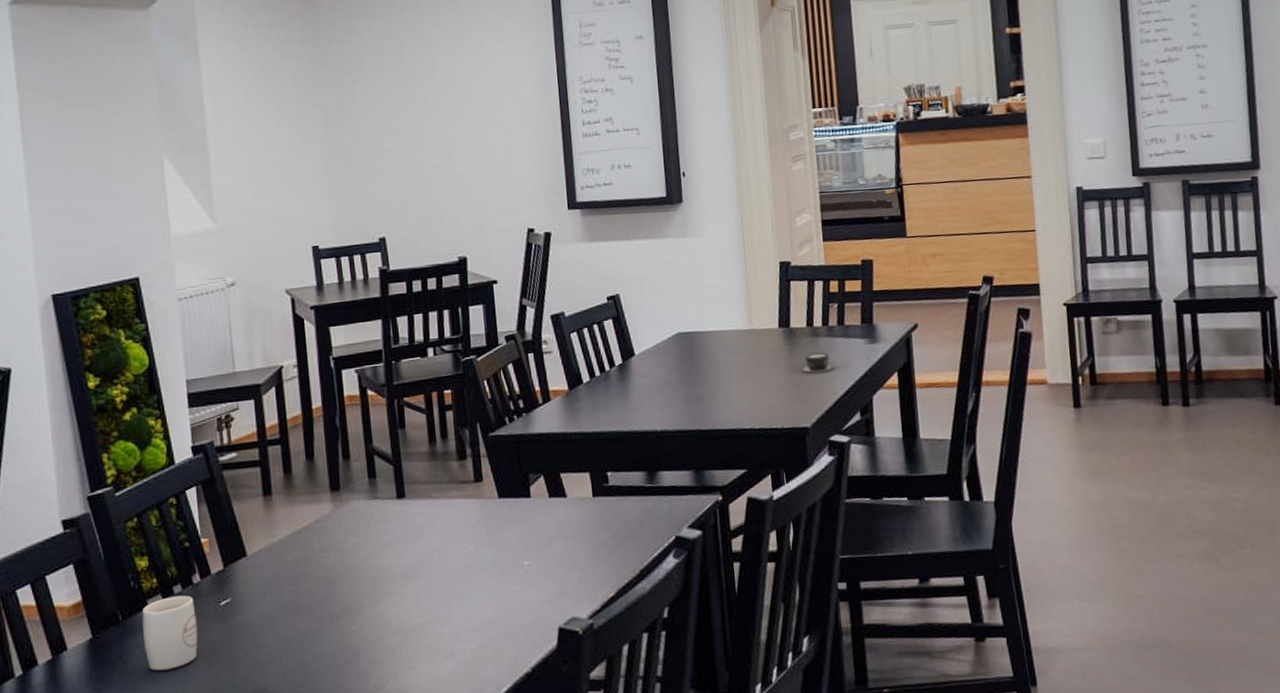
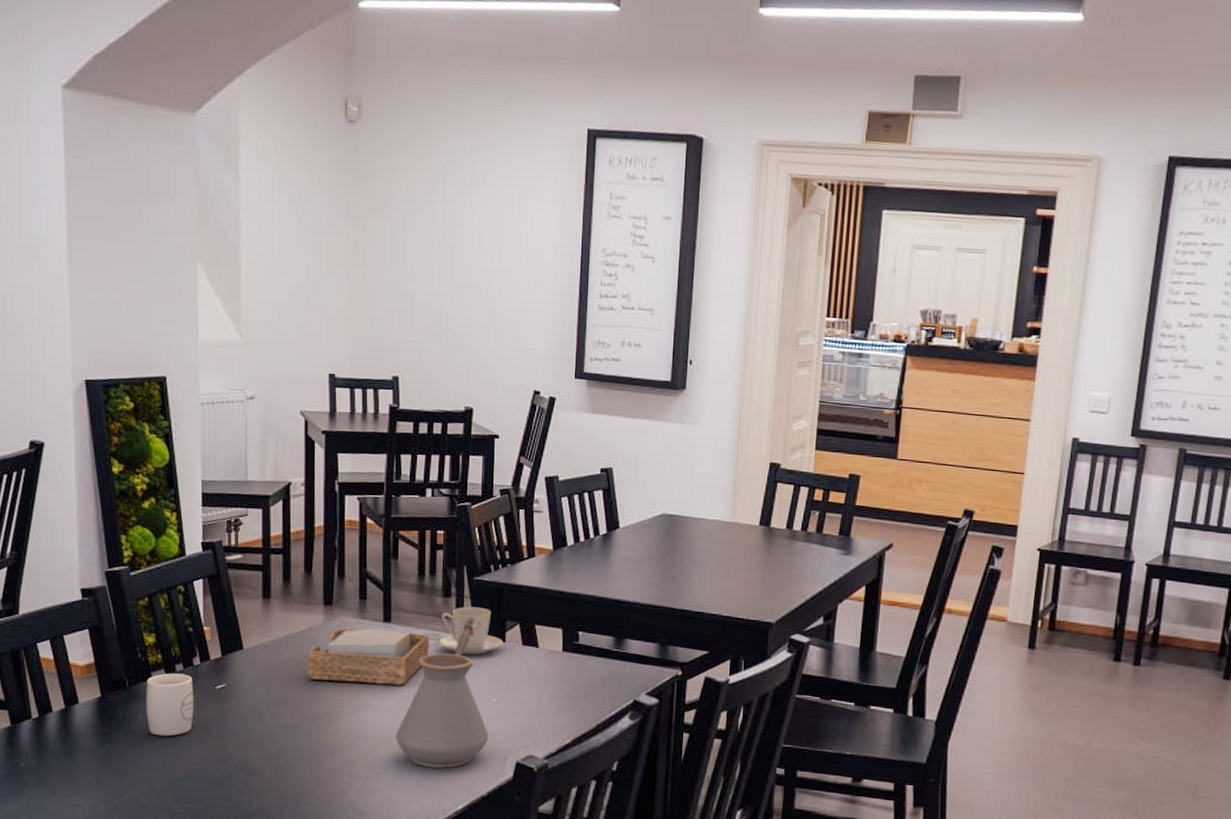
napkin holder: none [318,503,451,576] -> present [307,628,430,686]
coffee pot: none [424,475,526,652] -> present [396,616,489,768]
teacup: none [459,464,529,519] -> present [438,606,503,655]
teacup: present [802,352,836,374] -> none [775,554,808,575]

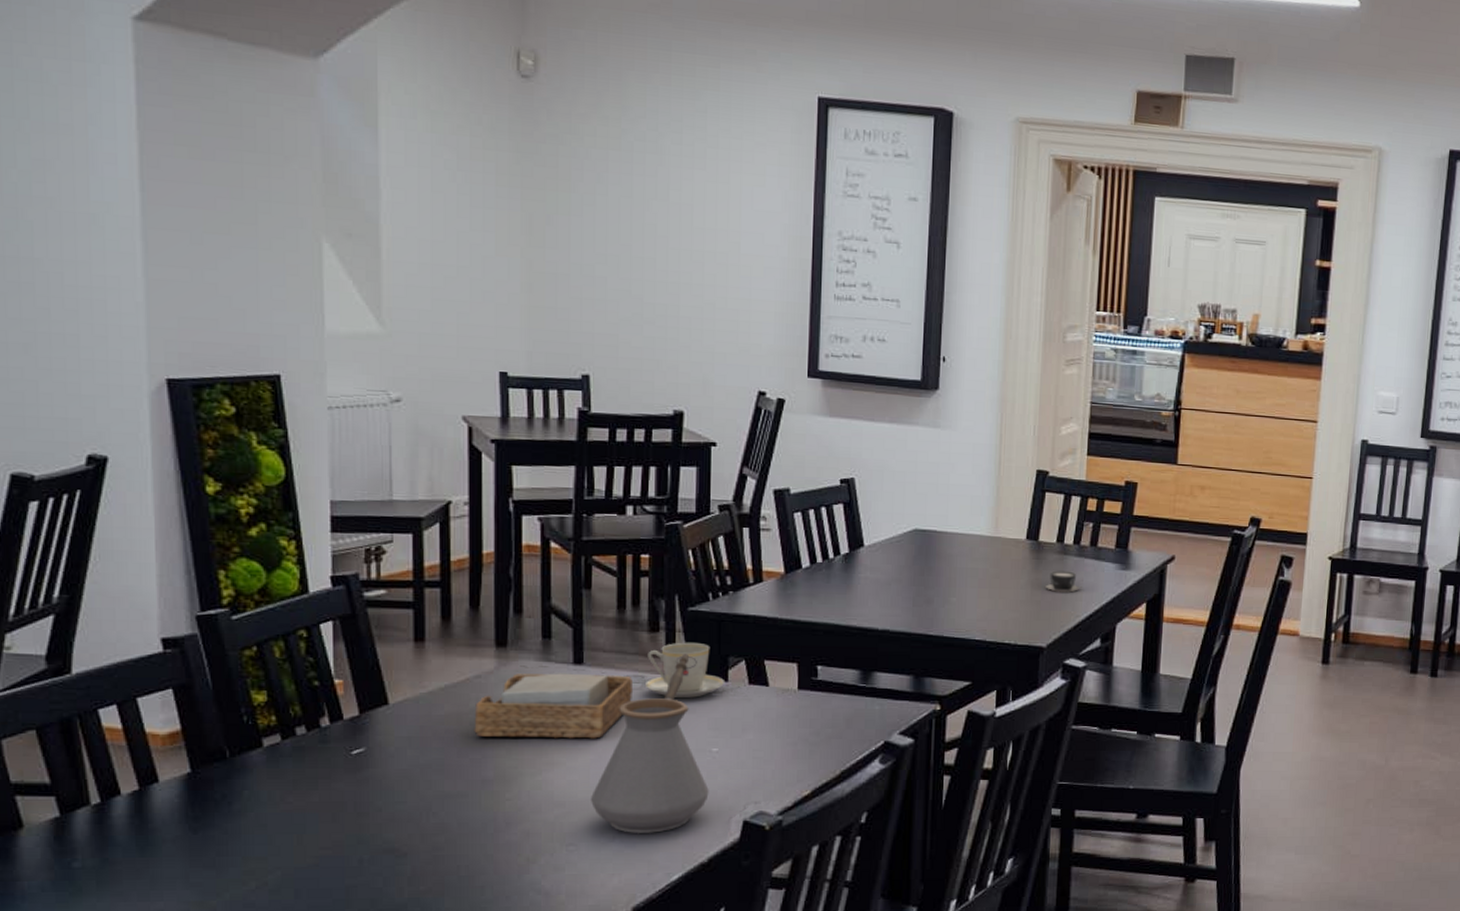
mug: present [145,673,194,736] -> none [253,738,322,817]
teacup: none [775,554,808,575] -> present [1045,570,1082,594]

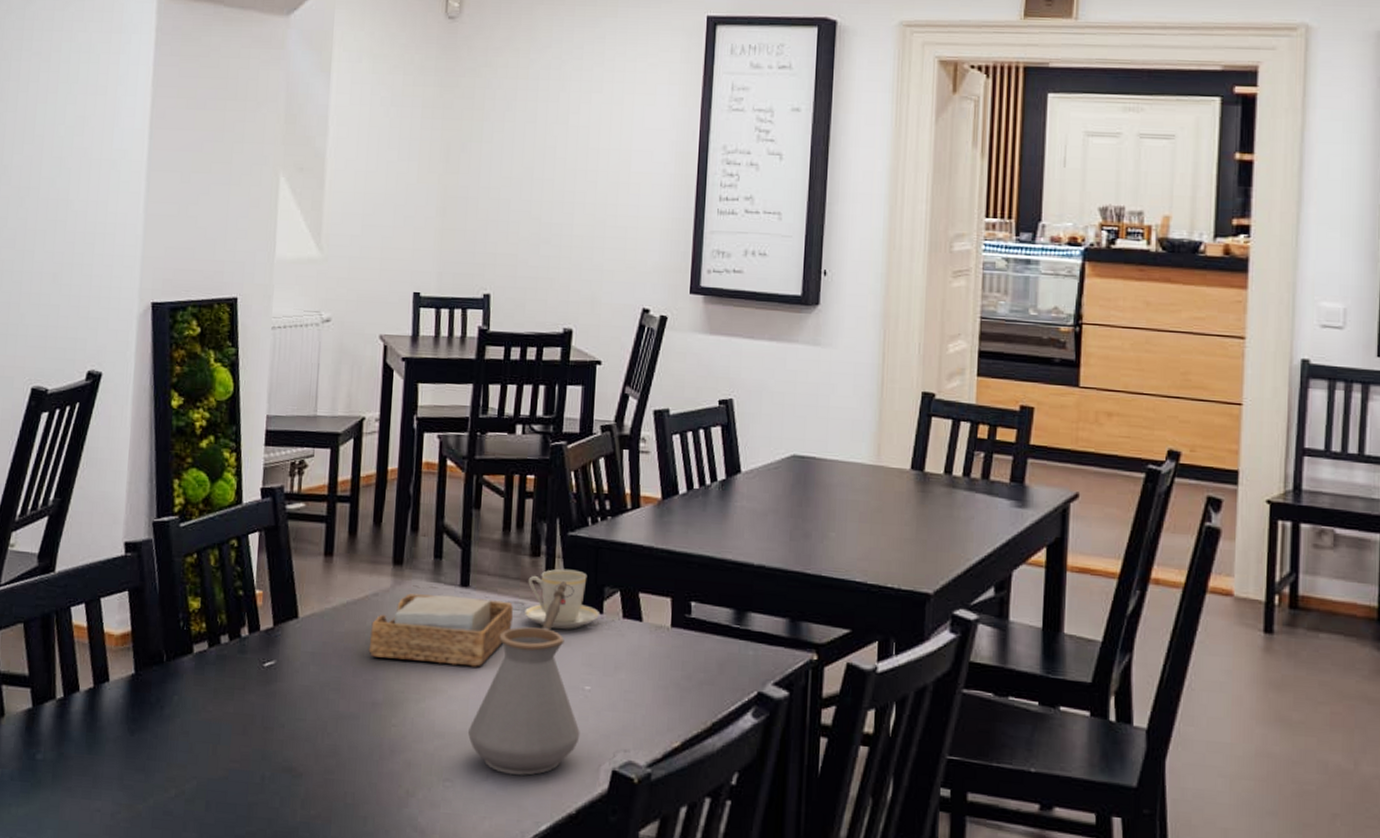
teacup: present [1045,570,1082,594] -> none [932,506,973,533]

